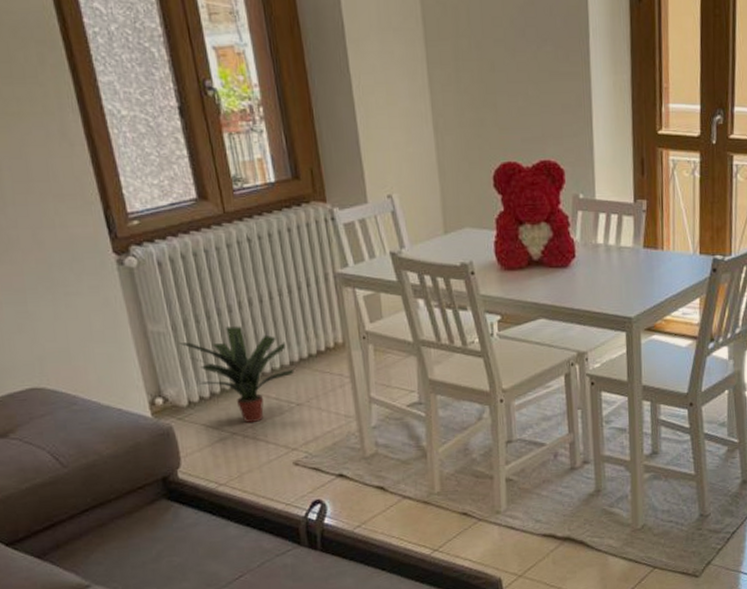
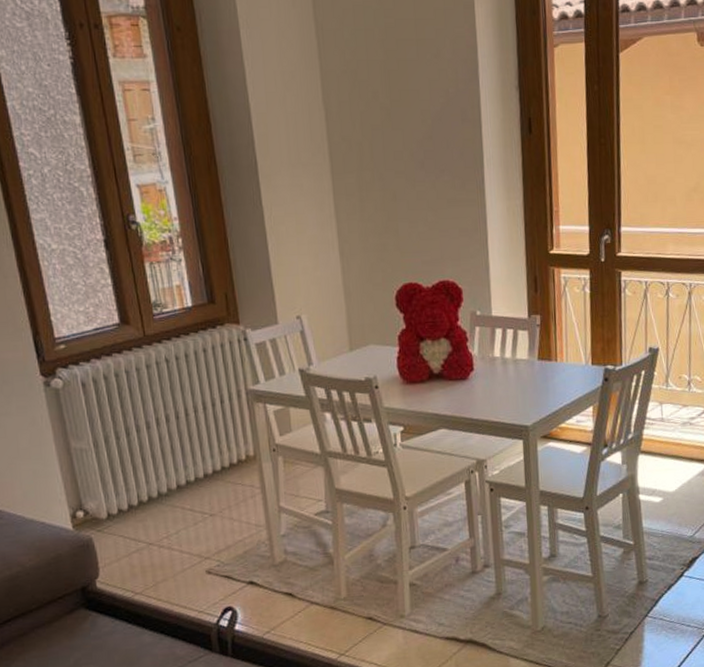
potted plant: present [179,326,294,423] -> none [100,441,208,533]

